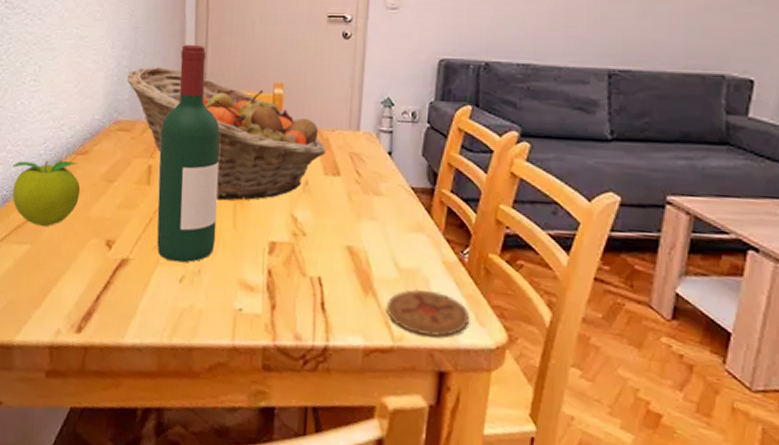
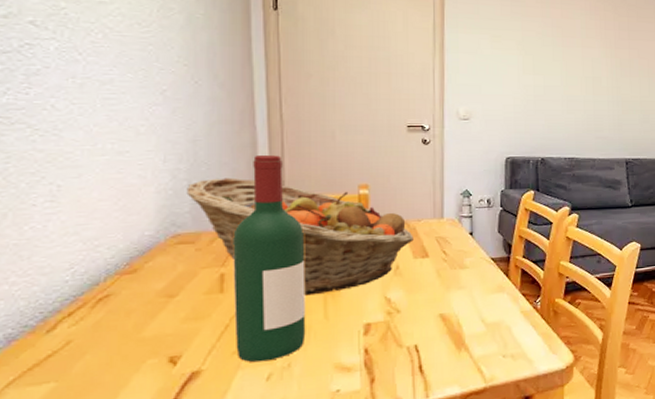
fruit: present [12,160,81,226] -> none [20,283,129,360]
coaster: present [387,288,469,337] -> none [478,336,544,373]

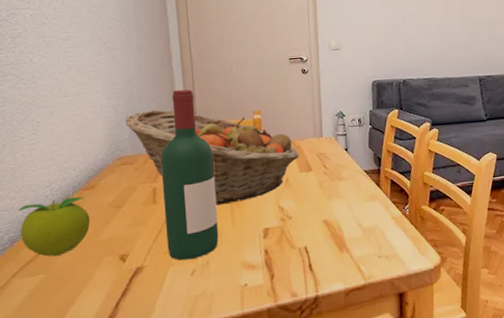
fruit: none [20,283,129,360] -> present [18,197,91,257]

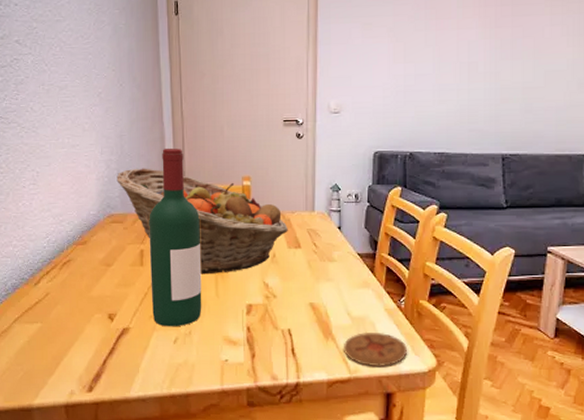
fruit: present [18,197,91,257] -> none [19,251,82,307]
coaster: none [357,239,414,272] -> present [344,331,407,368]

